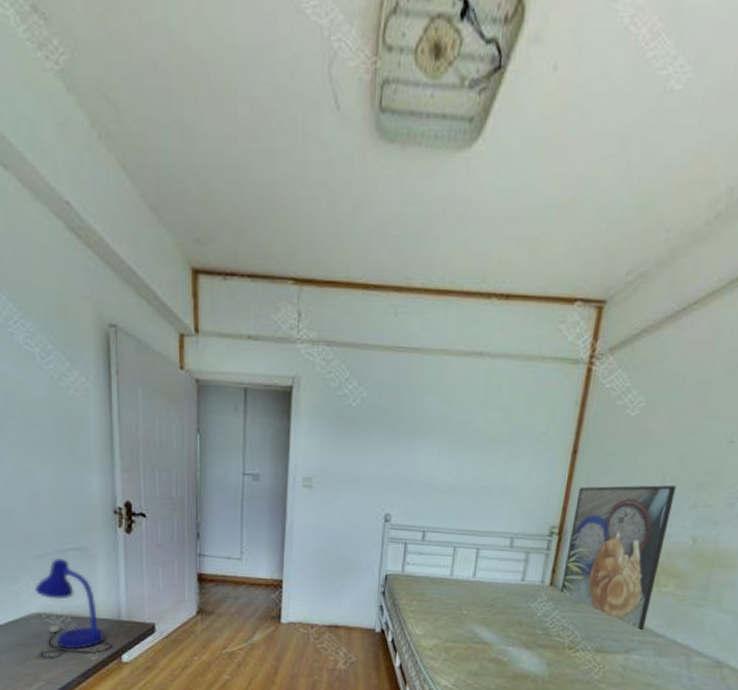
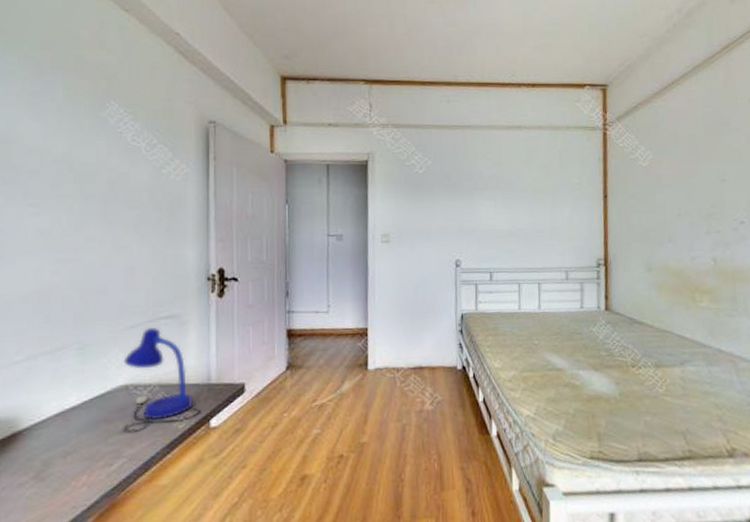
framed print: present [559,485,676,633] -> none [614,217,693,345]

